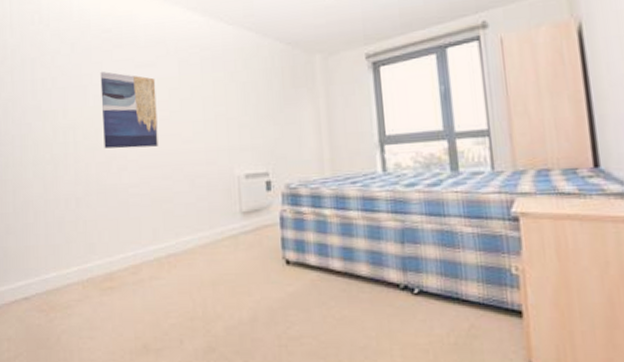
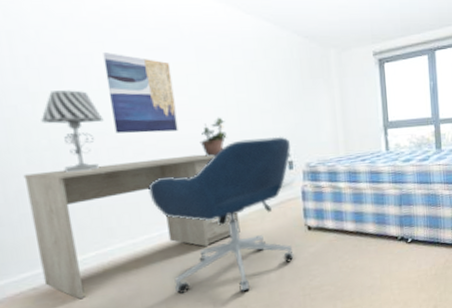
desk: none [29,171,212,315] -> present [23,154,240,300]
table lamp: none [47,108,96,185] -> present [41,90,104,172]
office chair: none [128,152,269,331] -> present [148,136,294,295]
potted plant: none [177,132,204,174] -> present [199,117,227,157]

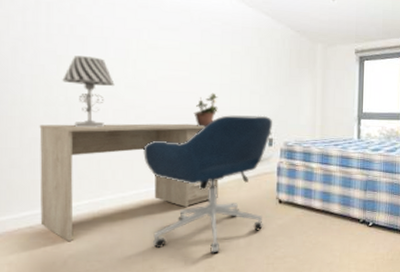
wall art: present [103,52,178,133] -> none [122,28,178,101]

